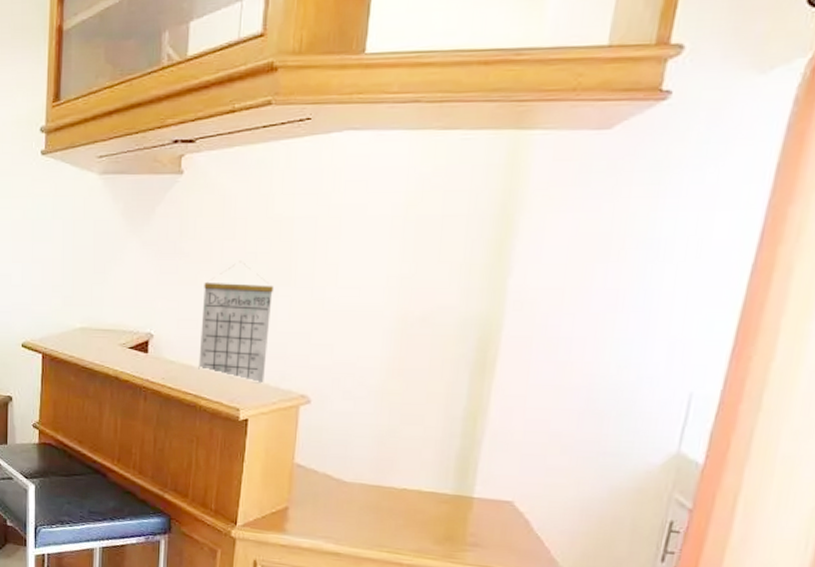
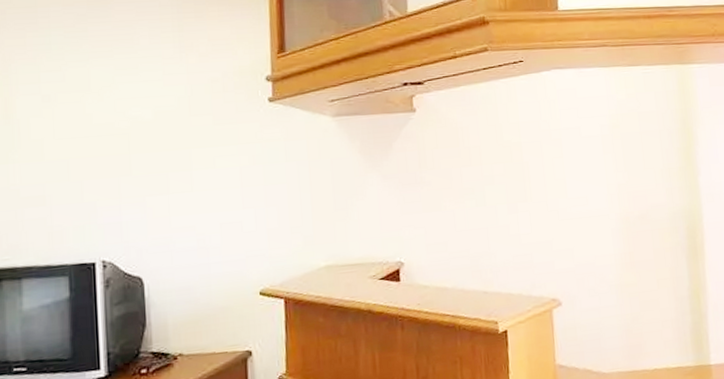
calendar: present [198,262,274,384] -> none [448,185,517,295]

